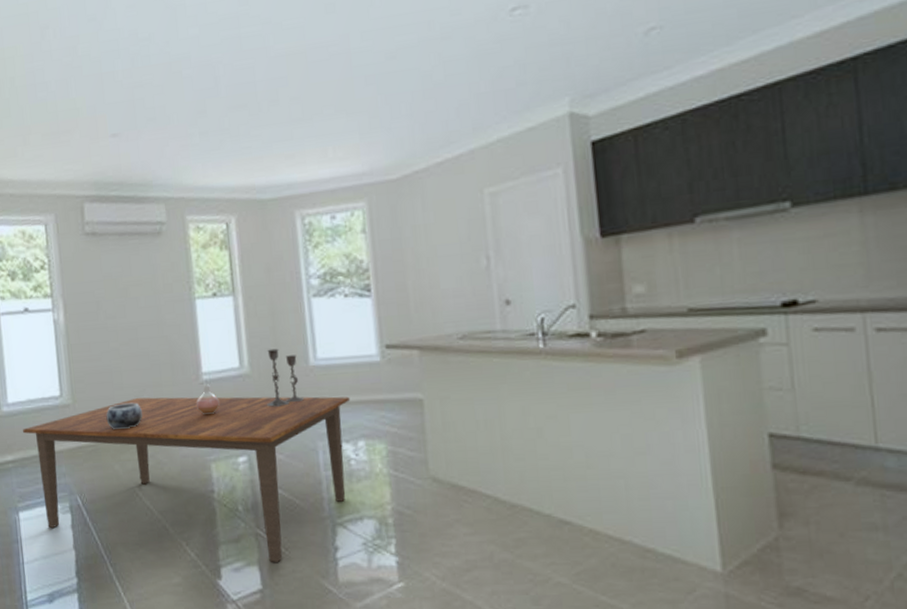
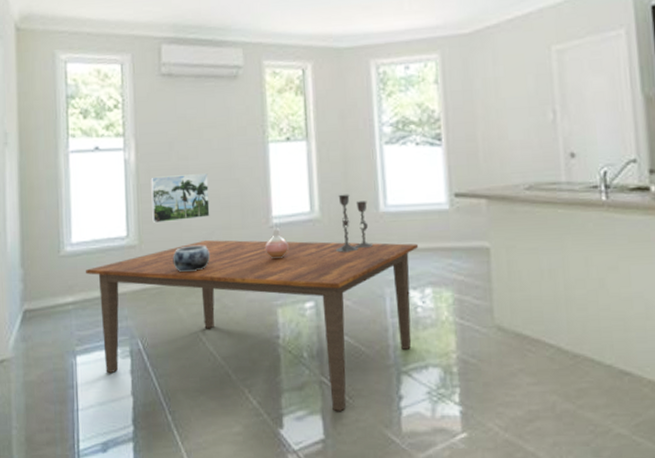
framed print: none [80,332,140,383] -> present [150,173,210,224]

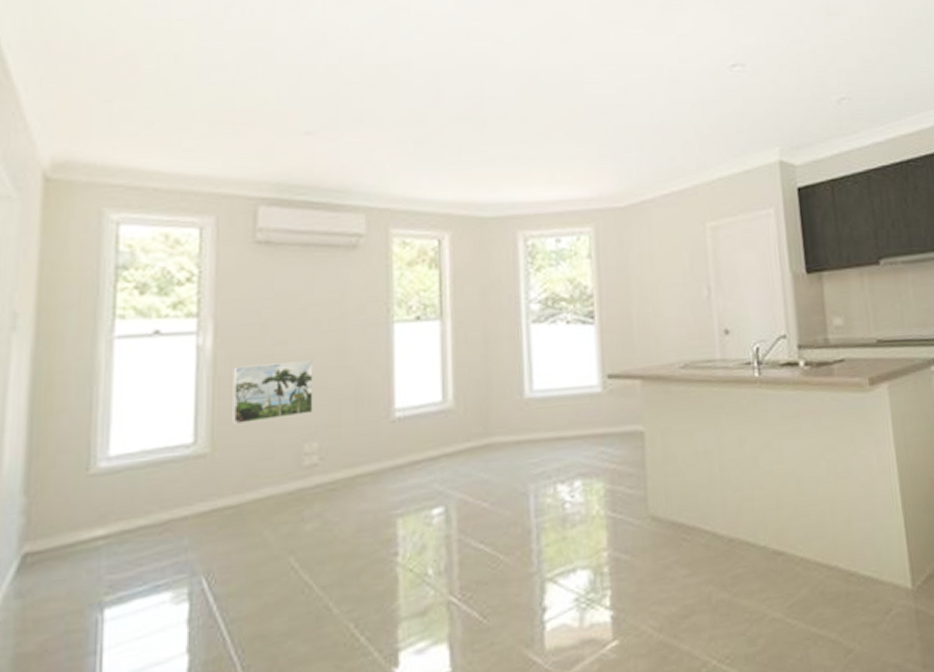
dining table: present [86,240,419,412] -> none [128,431,568,637]
decorative bowl: present [172,245,210,273] -> none [258,448,310,485]
vase: present [264,228,289,260] -> none [383,422,414,460]
candlestick: present [336,194,373,253] -> none [472,379,515,447]

